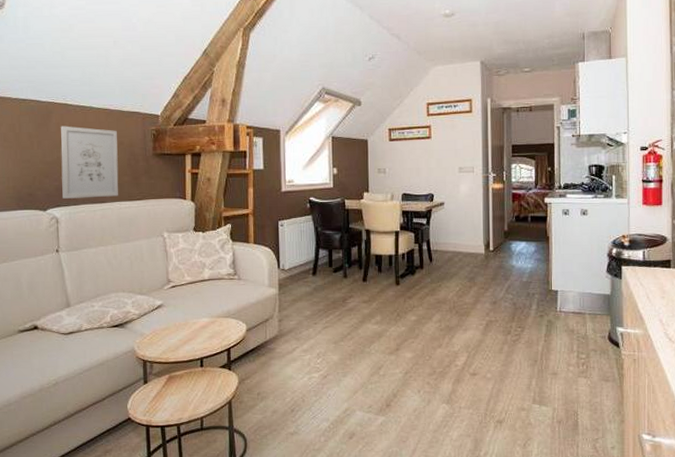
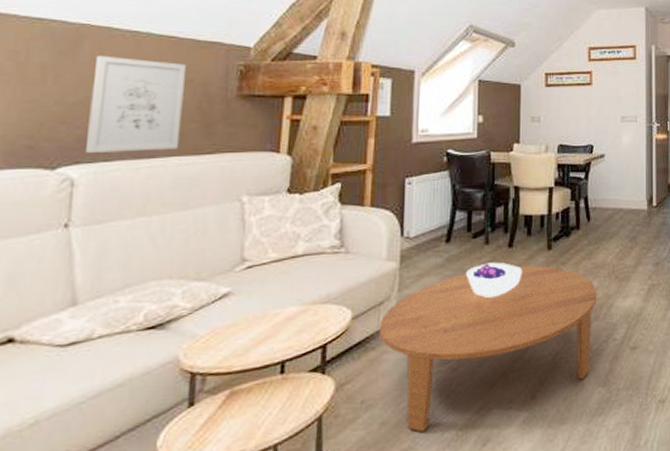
coffee table: none [266,298,440,421] -> present [379,266,597,432]
decorative bowl: none [329,293,375,322] -> present [465,262,522,298]

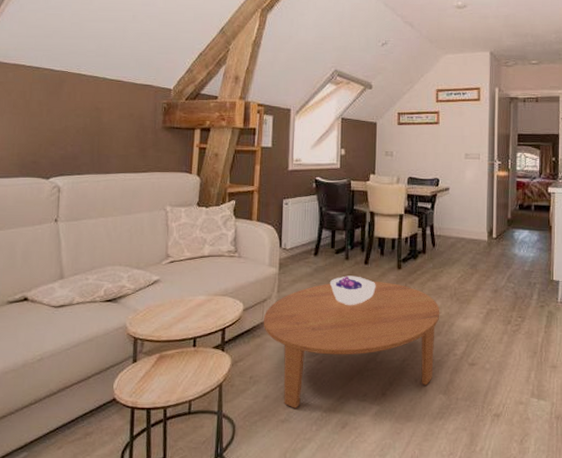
wall art: present [86,55,186,153] -> none [67,95,128,168]

